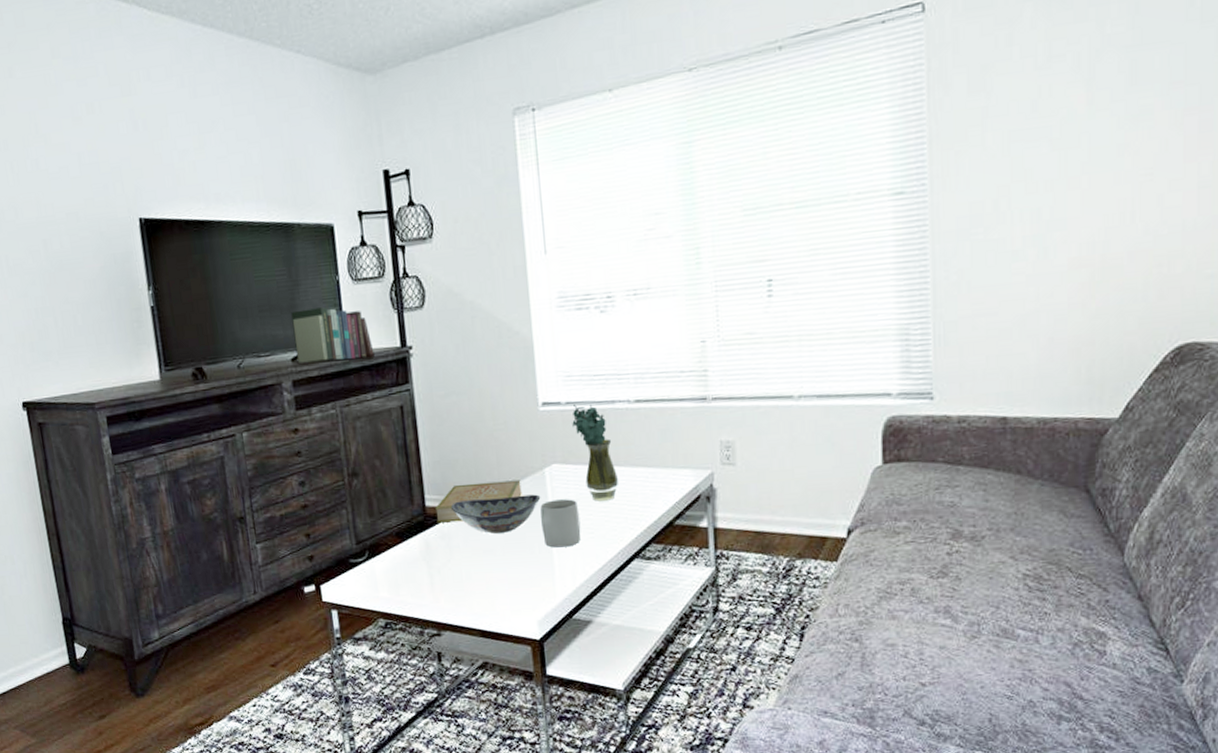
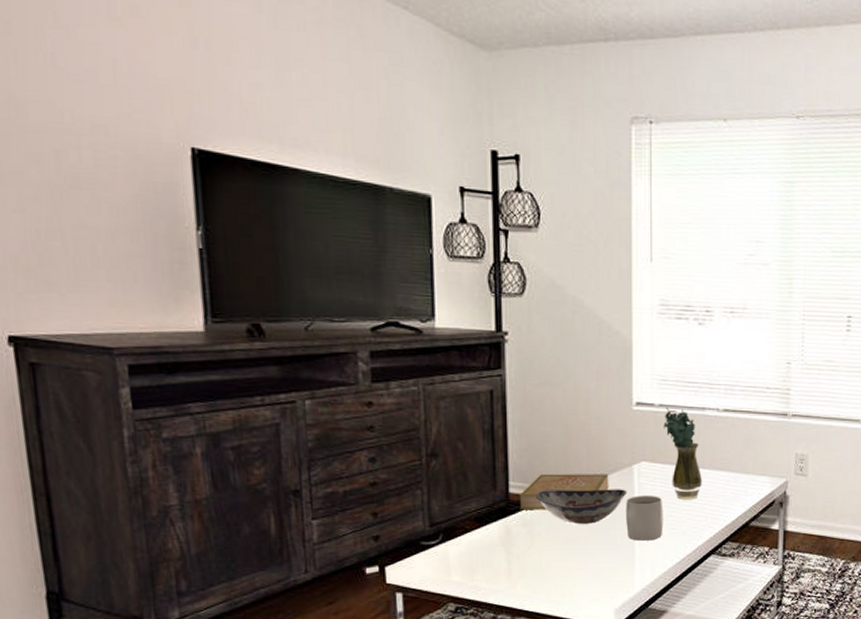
books: present [291,307,375,364] -> none [374,278,466,340]

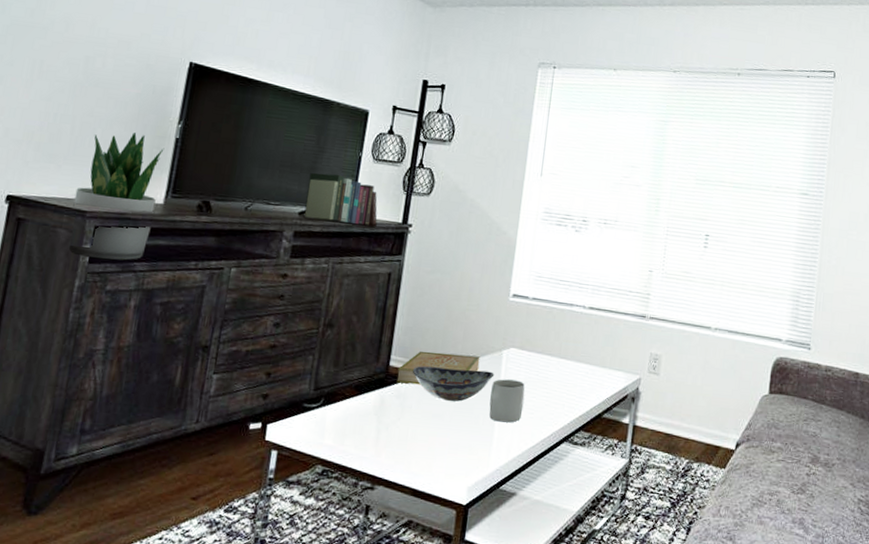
planter: none [92,246,198,404] -> present [68,133,165,261]
books: none [374,278,466,340] -> present [303,173,378,228]
vase: present [663,408,703,500] -> none [534,301,564,388]

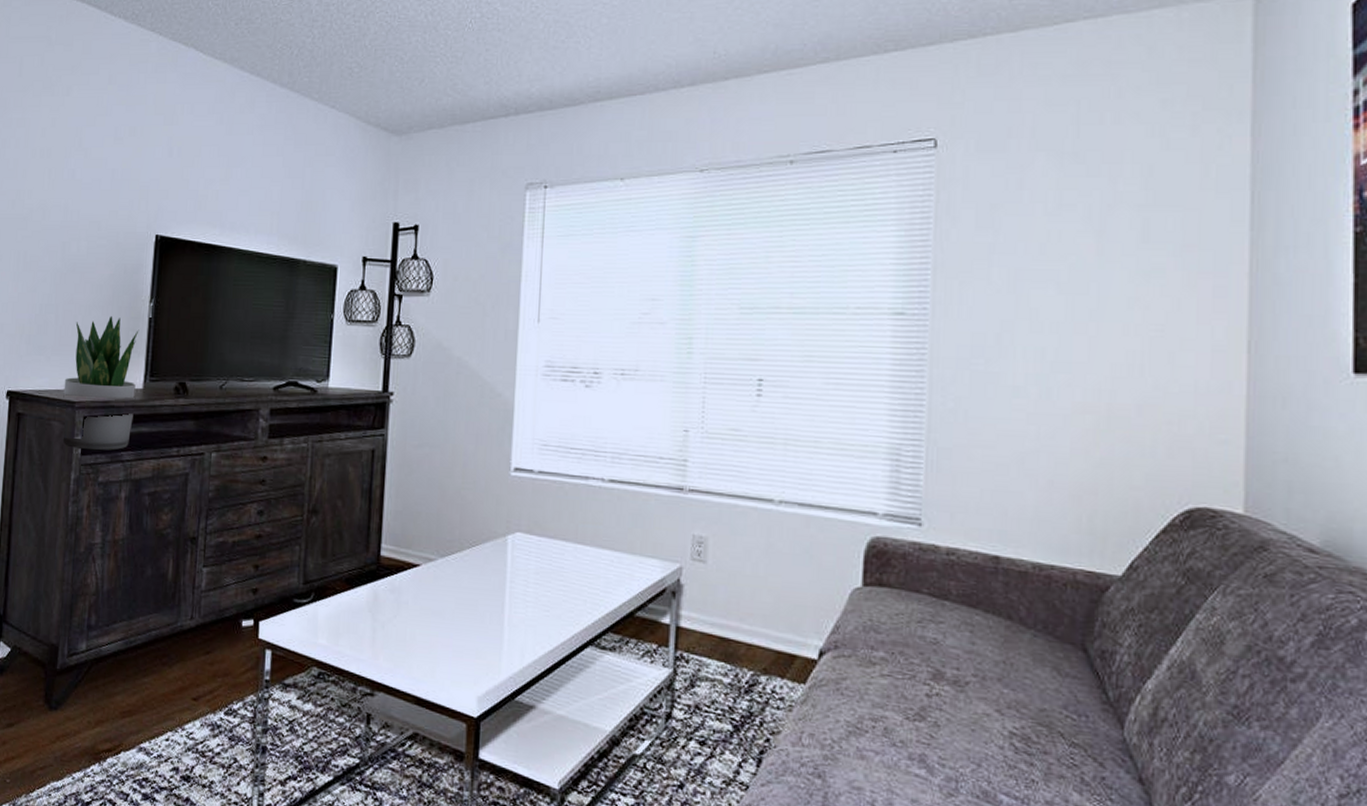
books: present [303,173,378,228] -> none [278,342,355,399]
decorative box: present [396,351,480,385] -> none [389,538,482,578]
decorative bowl: present [412,366,495,402] -> none [405,555,500,597]
mug: present [489,379,526,423] -> none [496,569,538,622]

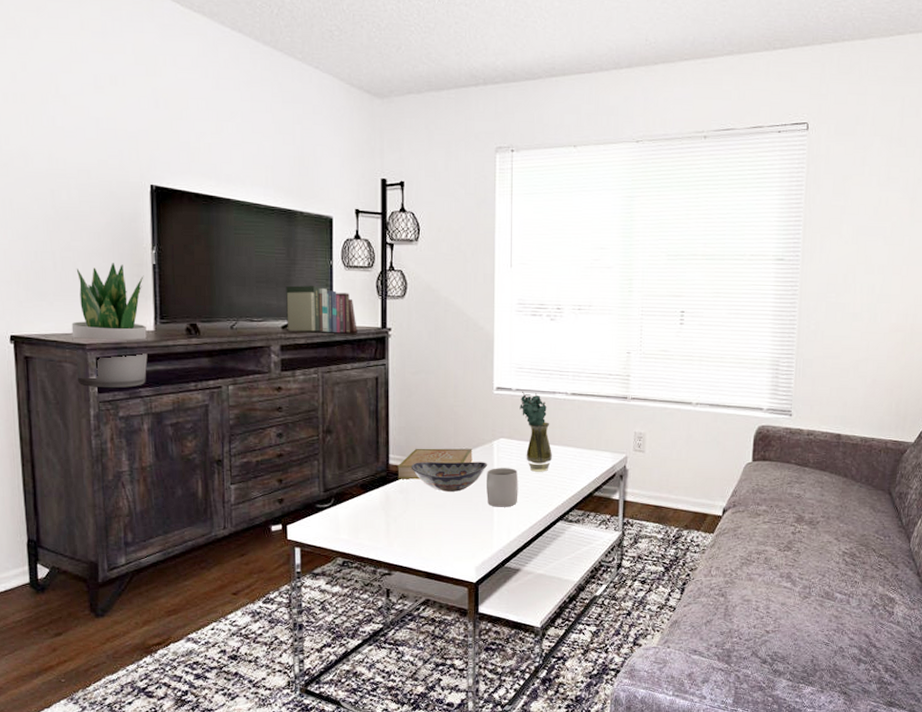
books: none [278,342,355,399] -> present [286,285,357,335]
decorative box: none [389,538,482,578] -> present [397,448,473,480]
decorative bowl: none [405,555,500,597] -> present [411,462,488,493]
mug: none [496,569,538,622] -> present [487,468,519,507]
vase: none [542,475,583,580] -> present [519,392,553,472]

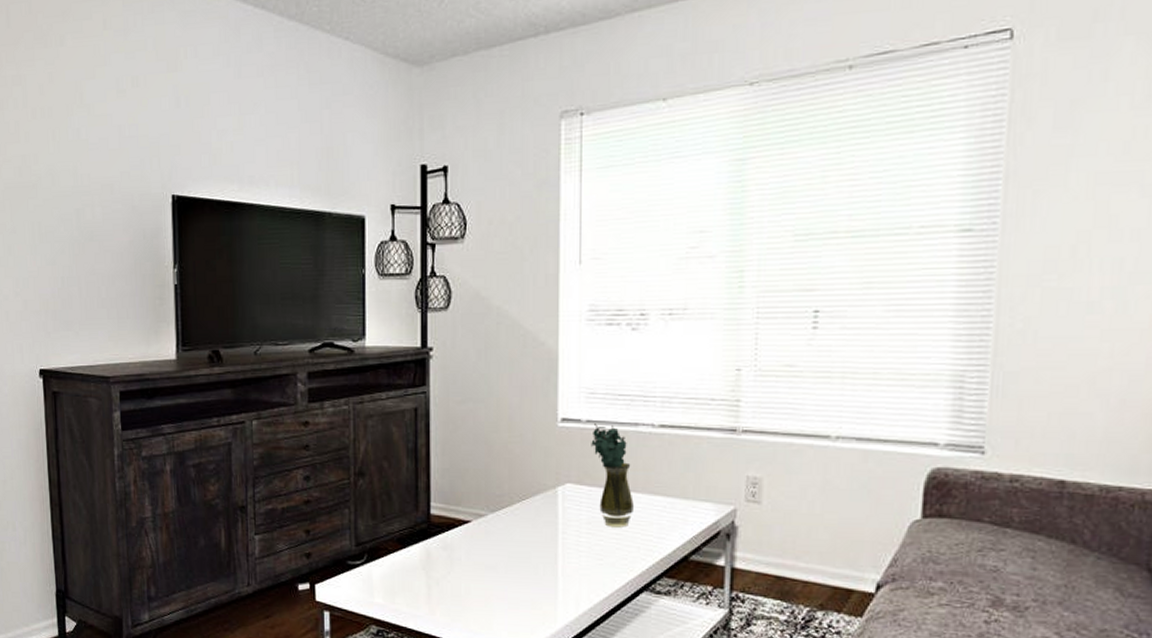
planter: present [71,263,148,389] -> none [96,285,170,425]
books: present [286,285,357,335] -> none [313,300,393,358]
decorative box: present [397,448,473,480] -> none [440,495,531,534]
decorative bowl: present [411,462,488,493] -> none [456,512,551,551]
mug: present [487,468,519,507] -> none [549,521,590,572]

